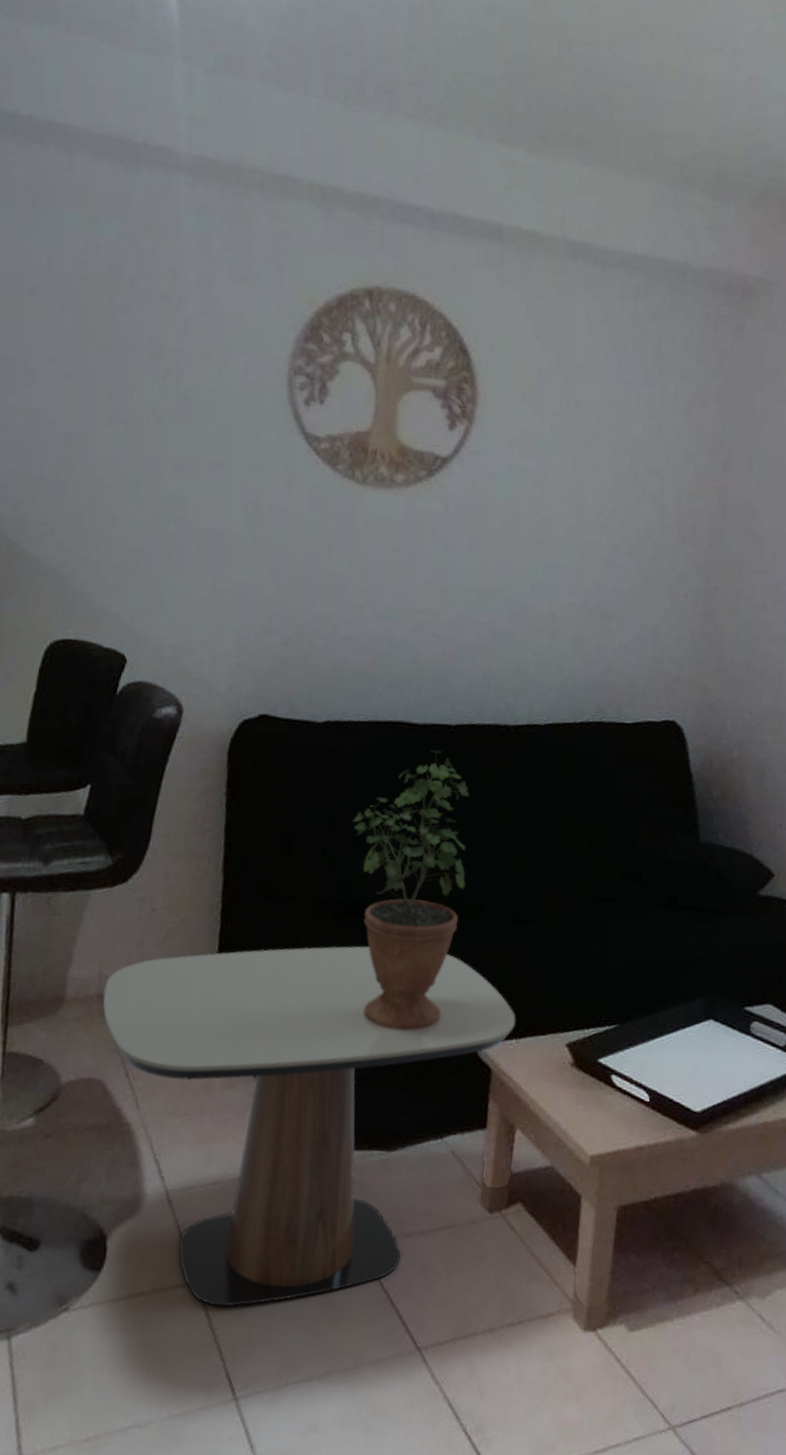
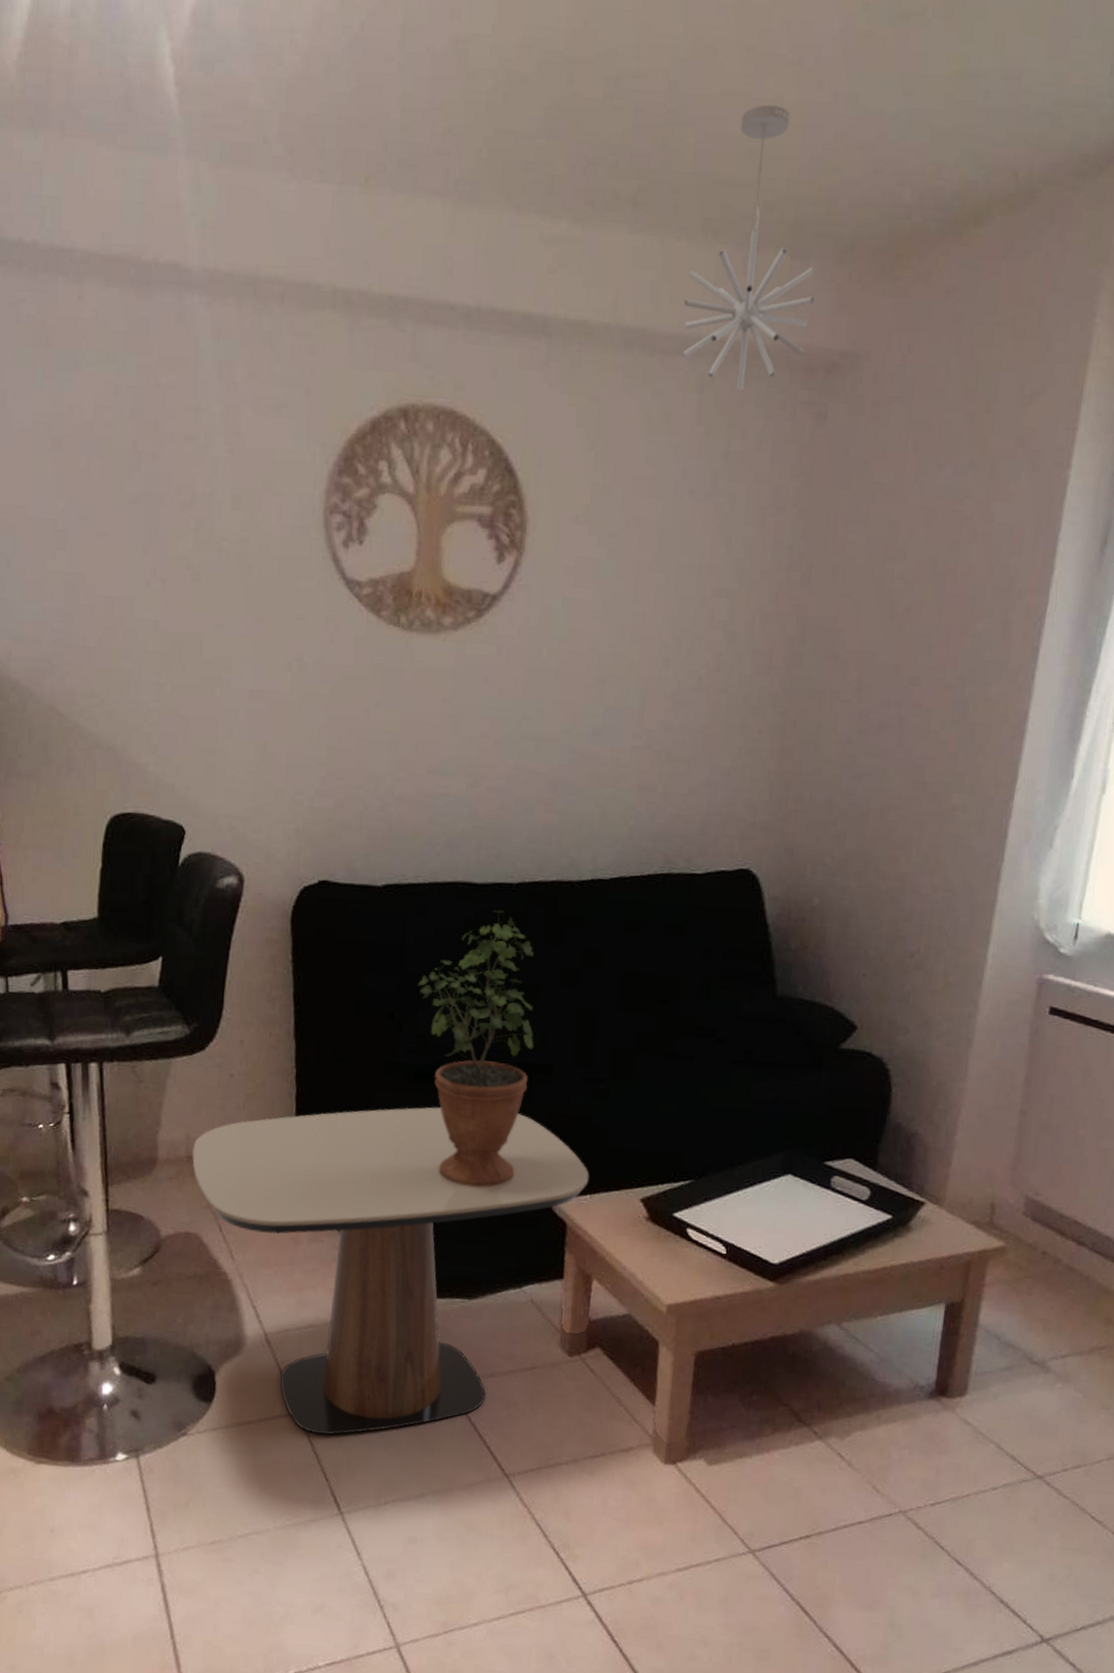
pendant light: none [620,78,733,302] -> present [682,104,814,391]

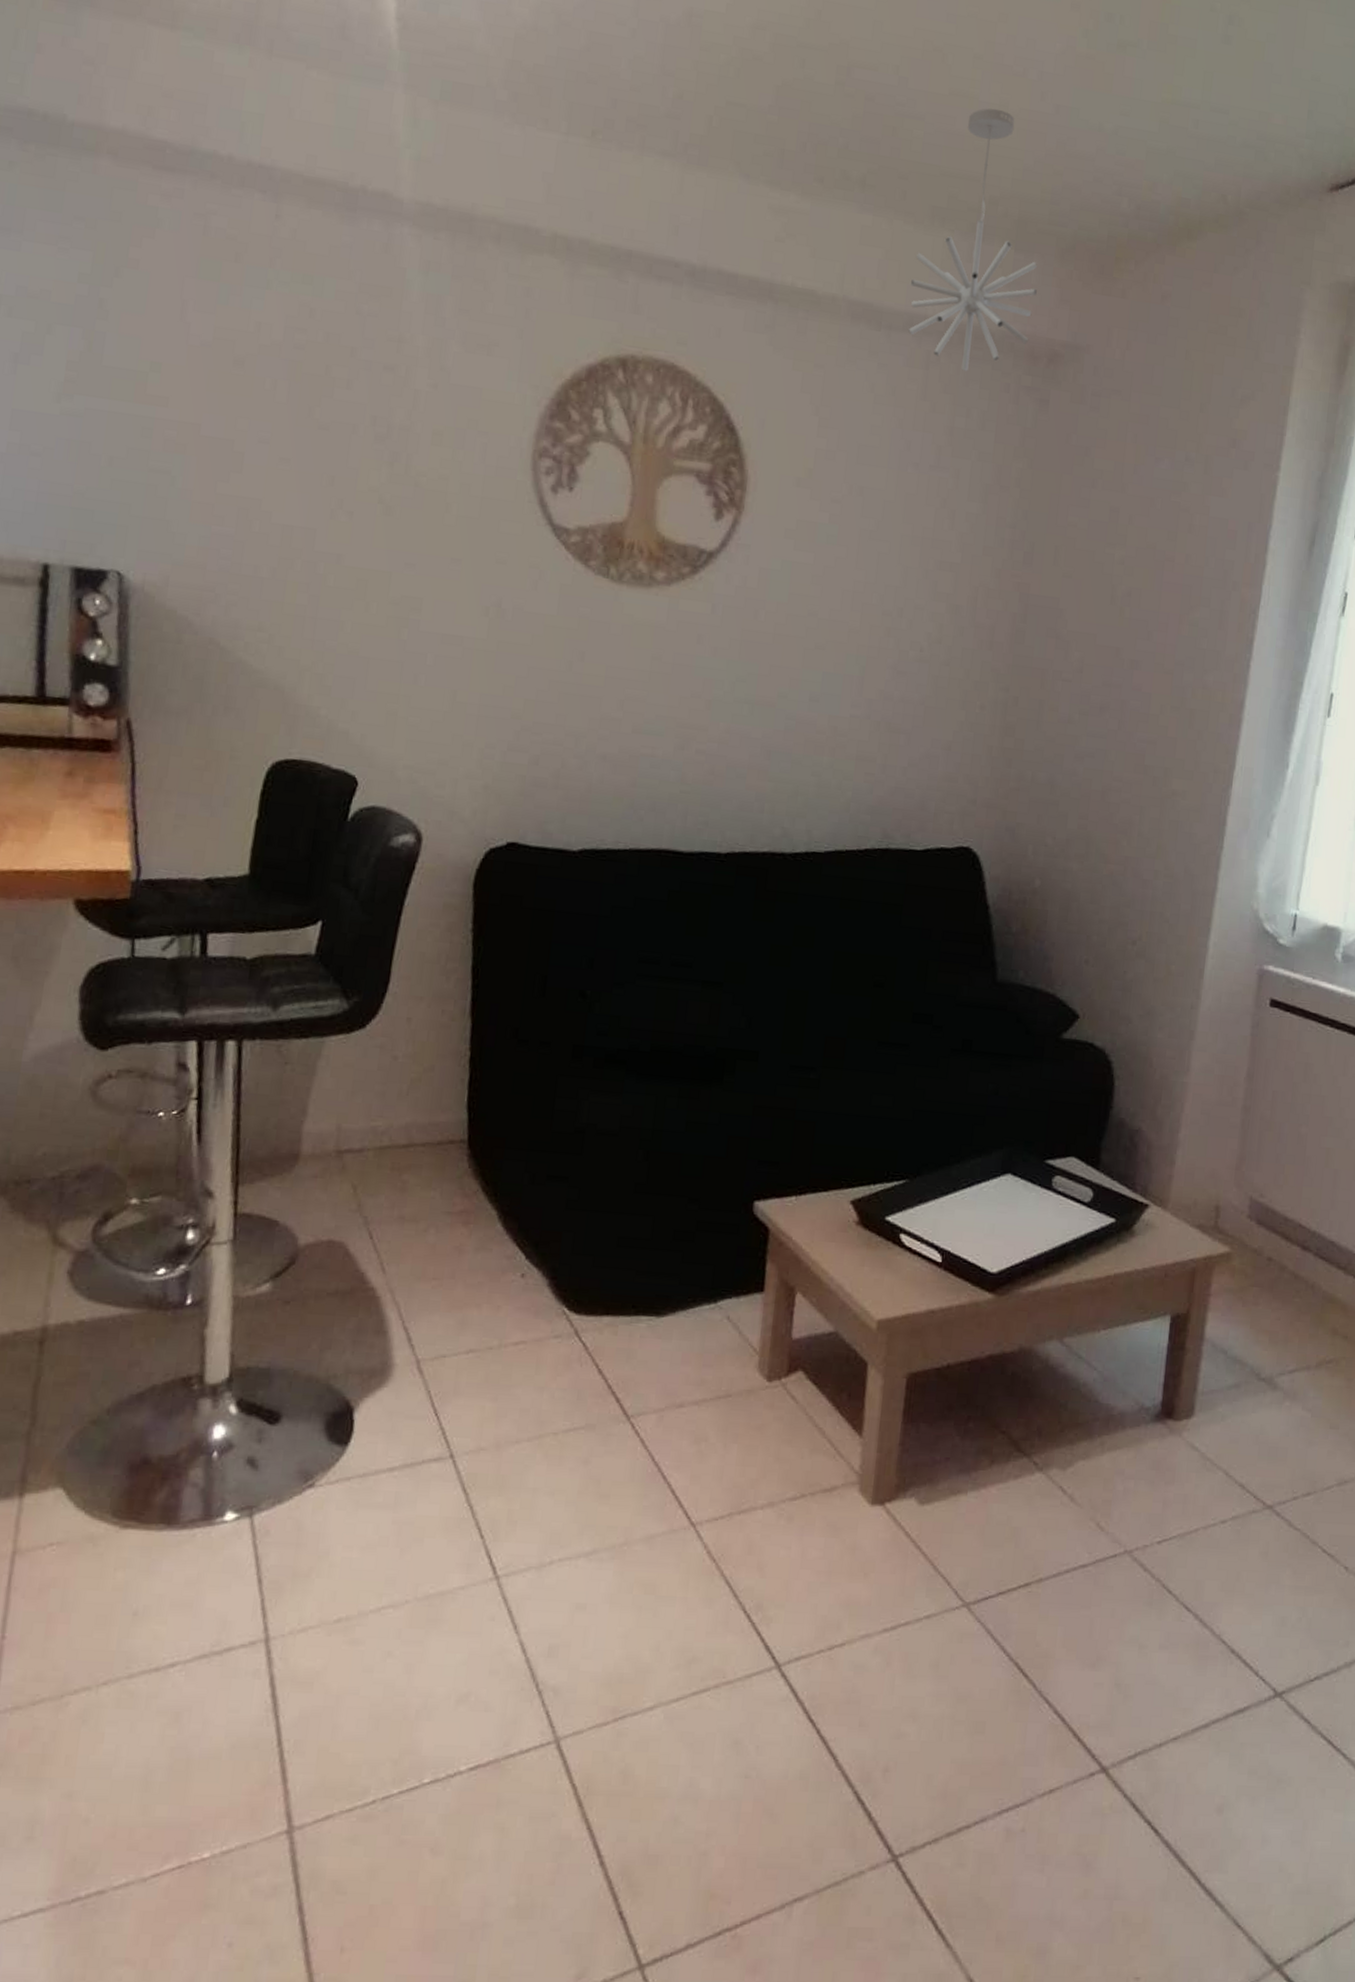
side table: present [192,1107,590,1435] -> none [342,1096,796,1482]
potted plant: present [417,910,534,1187] -> none [612,881,742,1188]

